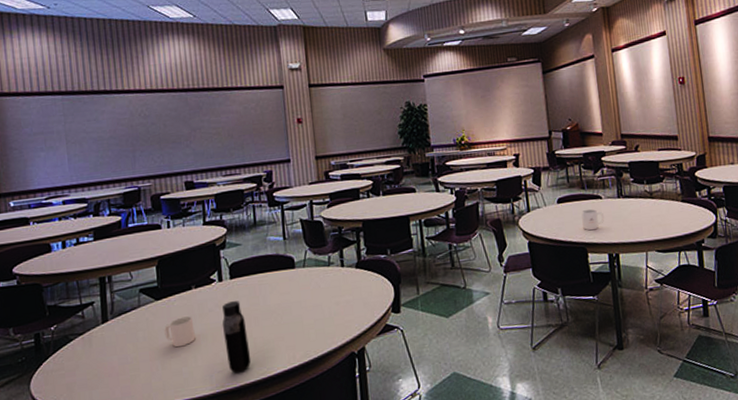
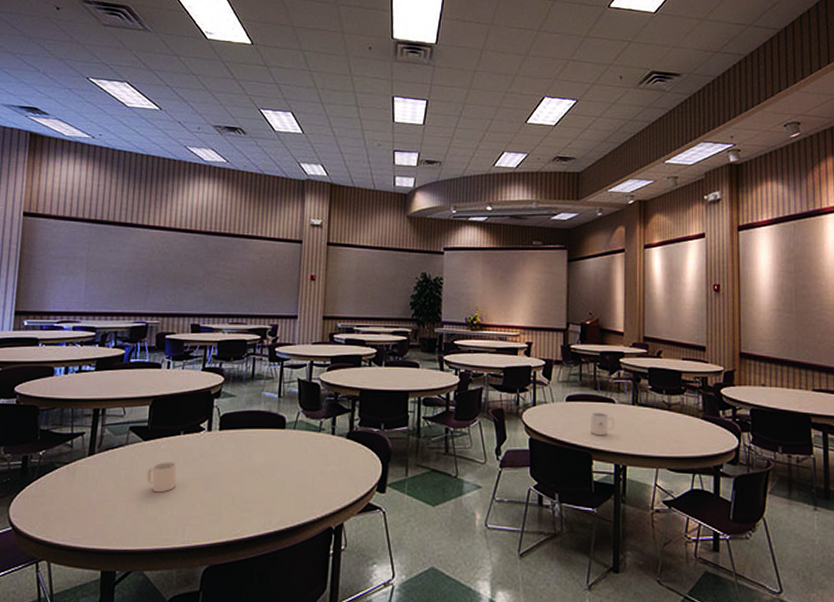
water bottle: present [222,301,252,374] -> none [203,454,228,530]

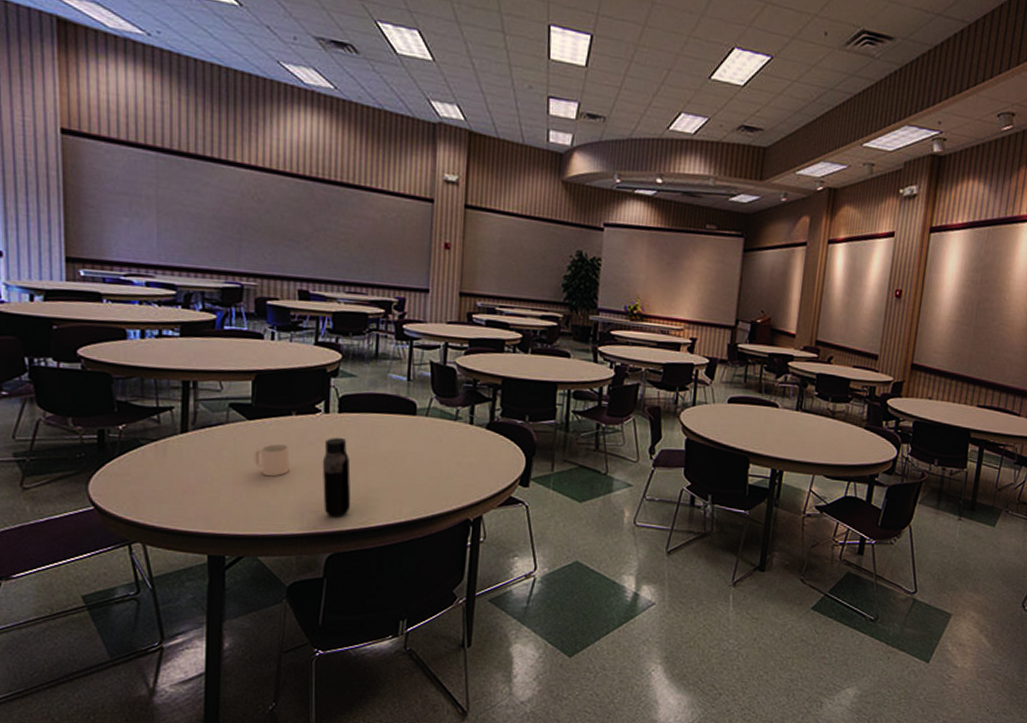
water bottle: none [203,454,228,530] -> present [322,438,351,517]
mug: present [591,412,614,436] -> none [750,415,776,441]

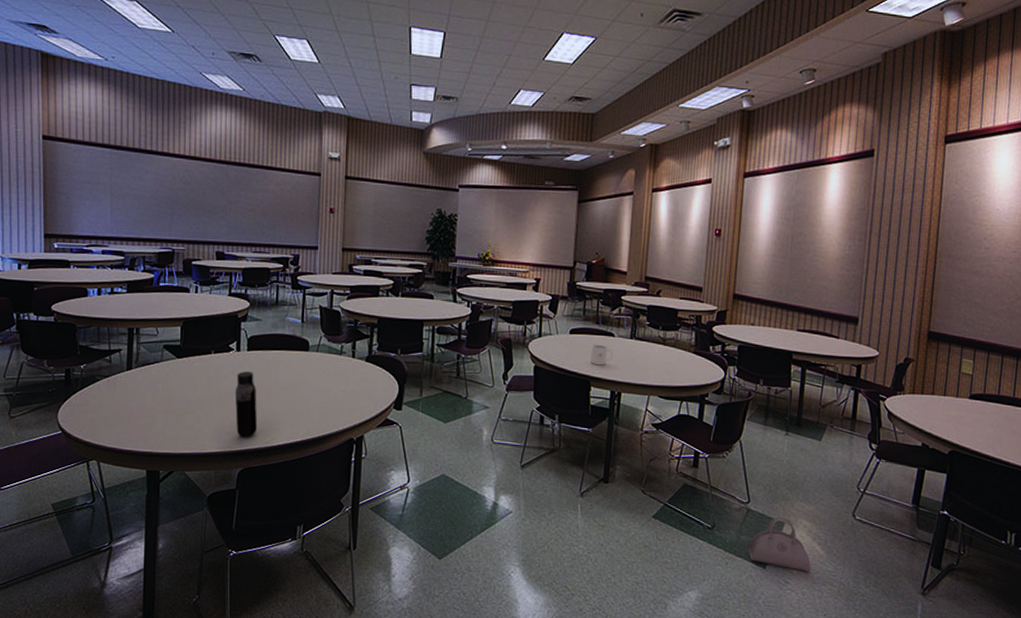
mug: present [254,444,290,477] -> none [182,377,209,405]
mug: none [750,415,776,441] -> present [591,344,613,366]
handbag: none [912,607,977,665] -> present [748,517,811,572]

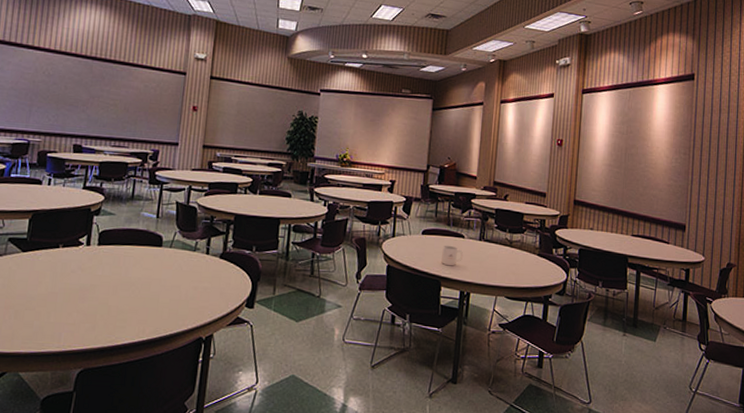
water bottle: present [235,371,258,438] -> none [79,267,104,336]

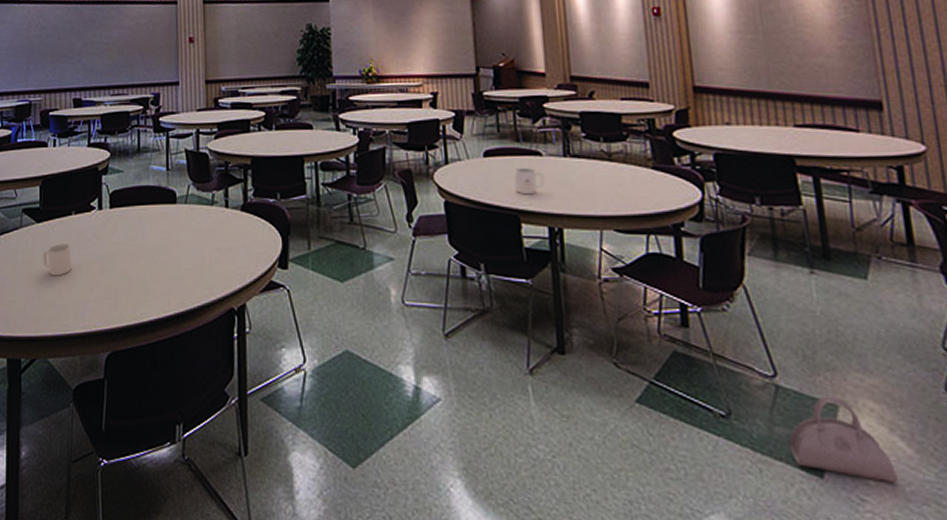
mug: none [24,272,54,301] -> present [42,244,71,276]

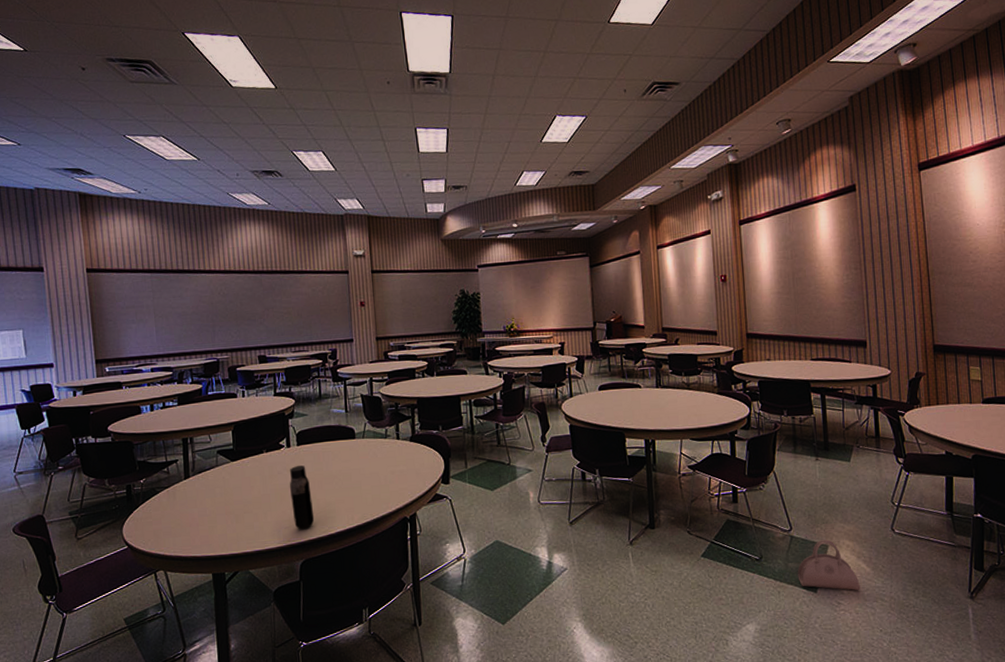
mug: present [42,244,71,276] -> none [238,477,266,504]
water bottle: none [98,233,125,314] -> present [289,465,315,530]
mug: present [514,167,544,195] -> none [621,396,642,417]

